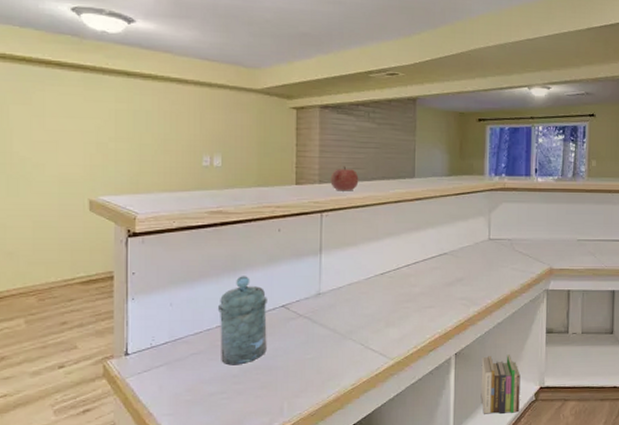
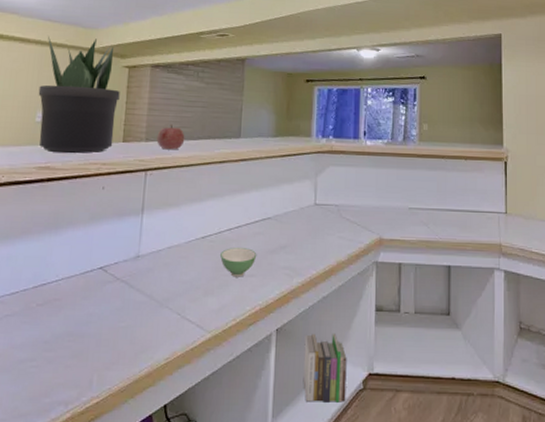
planter: none [202,76,289,197] -> present [38,36,120,153]
canister: present [217,276,267,365] -> none [34,234,86,330]
bowl: none [400,282,435,309] -> present [220,248,257,277]

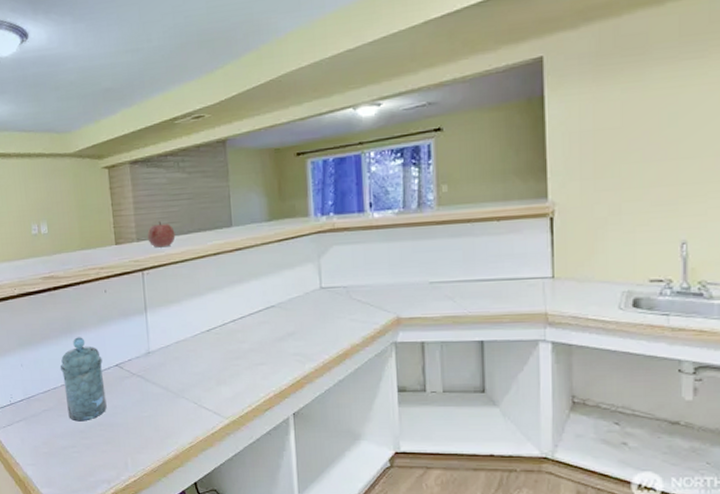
canister: none [34,234,86,330] -> present [60,337,107,422]
planter: present [38,36,120,153] -> none [26,142,107,262]
bowl: present [220,248,257,277] -> none [227,338,265,366]
books: present [303,333,347,402] -> none [323,415,372,479]

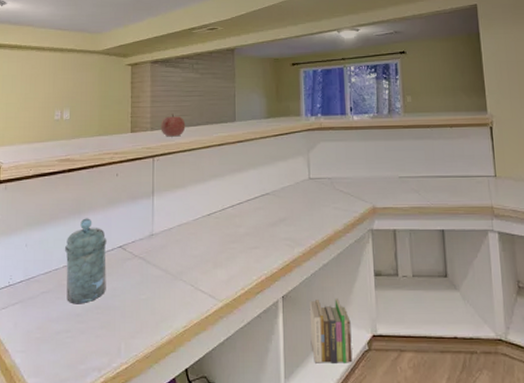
books: none [323,415,372,479] -> present [309,298,353,363]

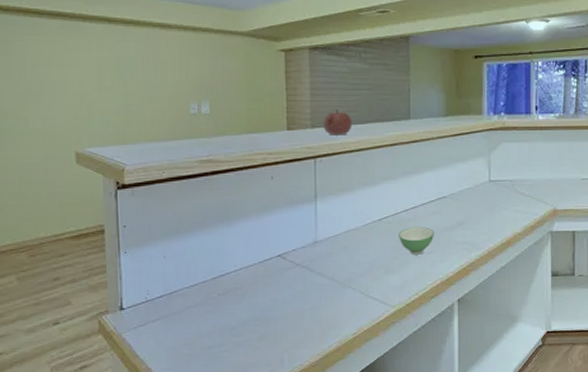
canister: present [64,218,107,304] -> none [212,226,264,318]
bowl: none [226,222,259,250] -> present [399,227,435,255]
books: present [309,298,353,363] -> none [485,299,526,361]

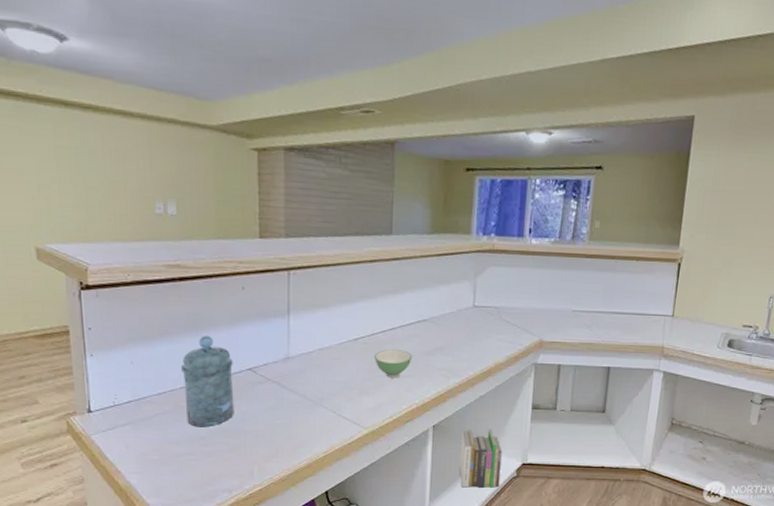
canister: none [212,226,264,318] -> present [180,336,234,427]
fruit: present [323,108,353,136] -> none [298,217,330,248]
books: none [485,299,526,361] -> present [459,429,502,488]

